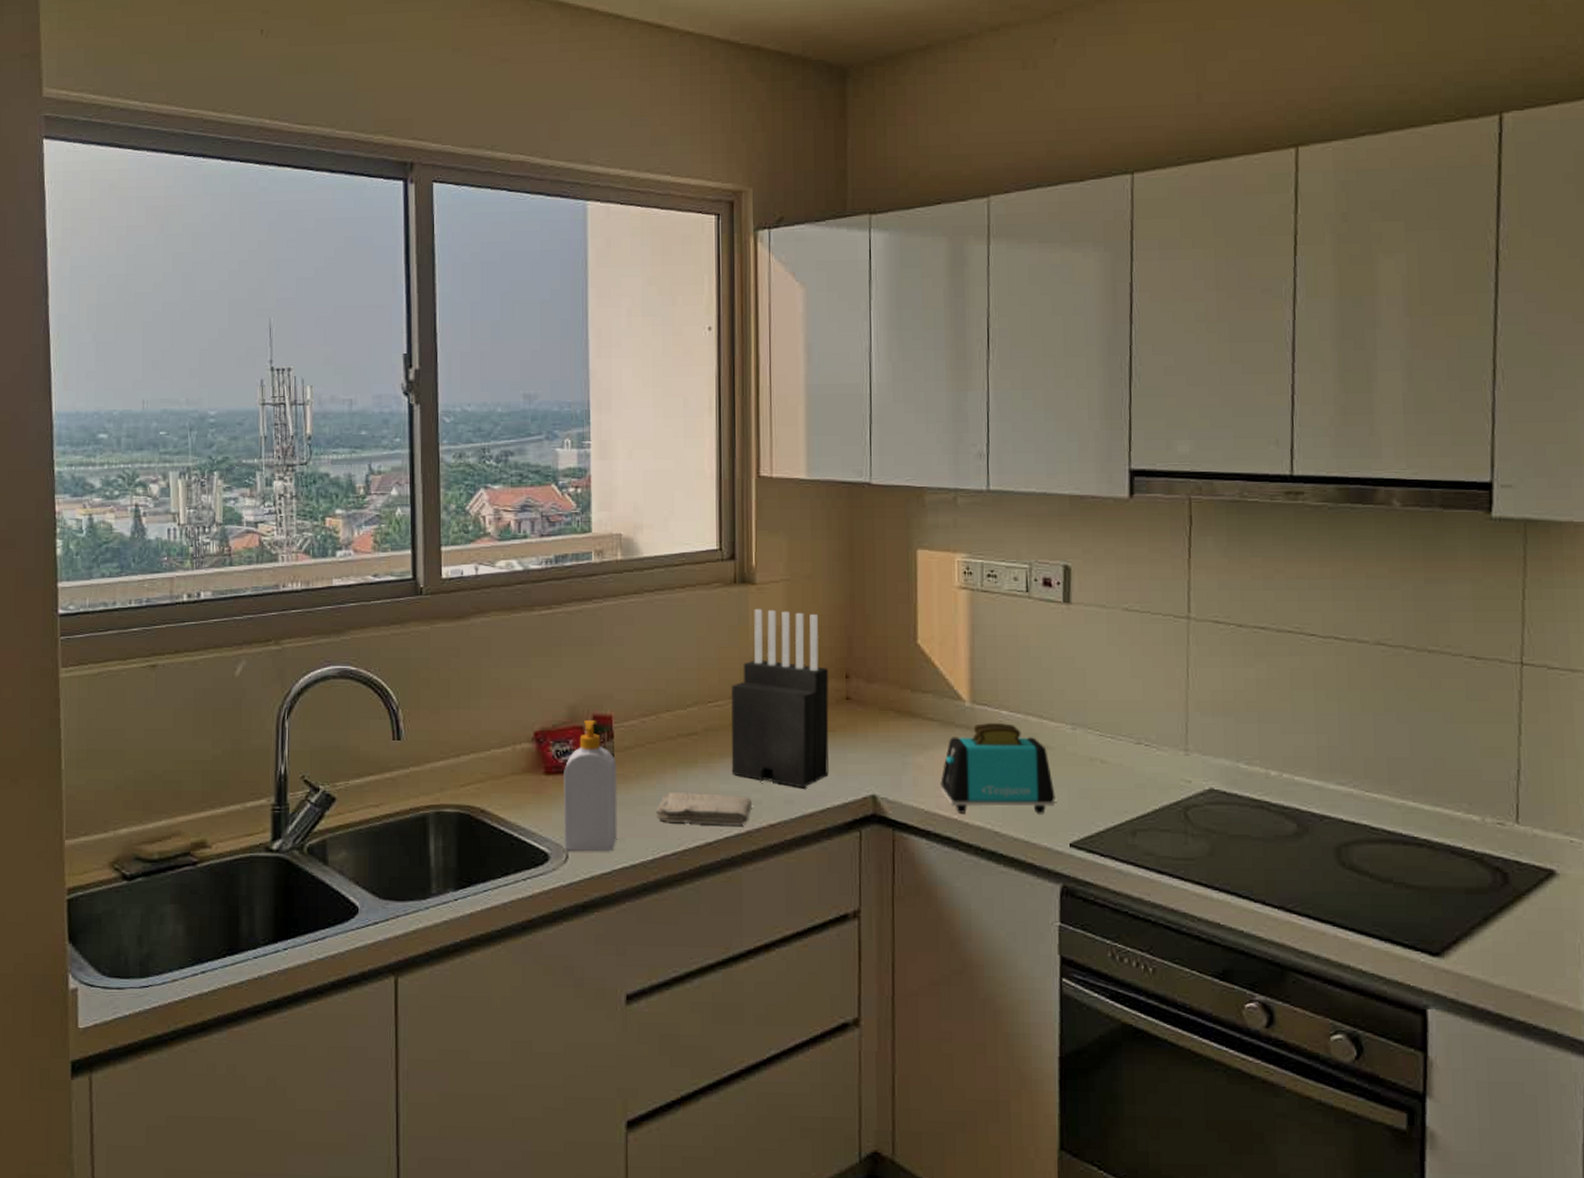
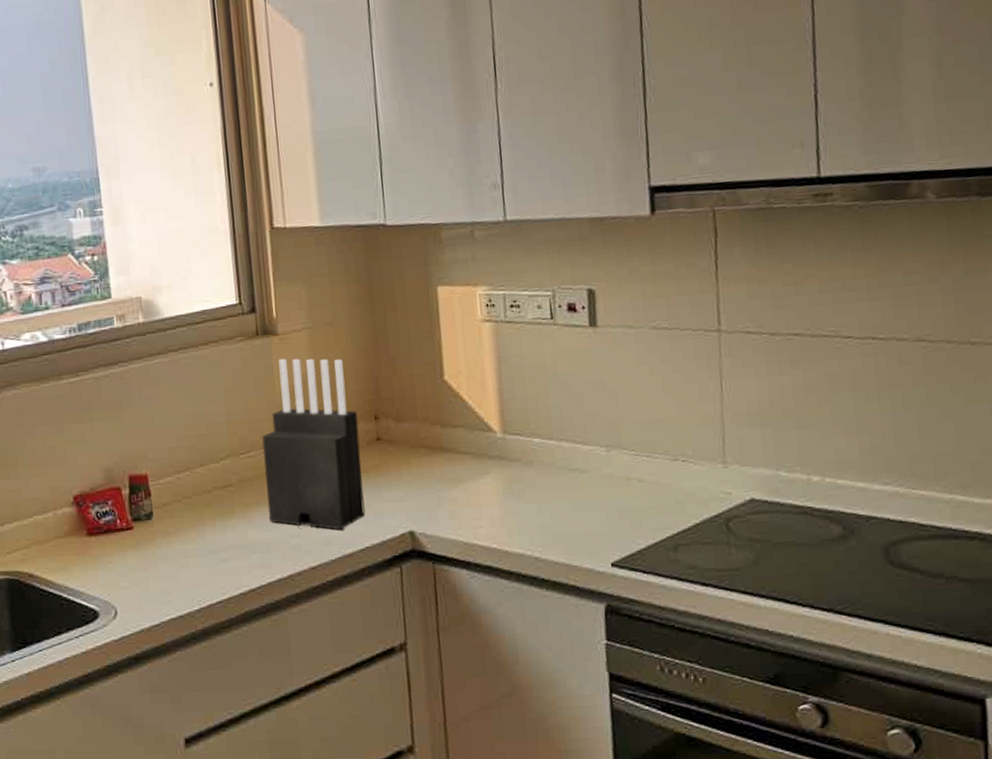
soap bottle: present [564,720,617,851] -> none [105,480,163,607]
washcloth: present [655,793,752,826] -> none [197,542,292,573]
toaster: present [940,723,1056,814] -> none [477,451,594,542]

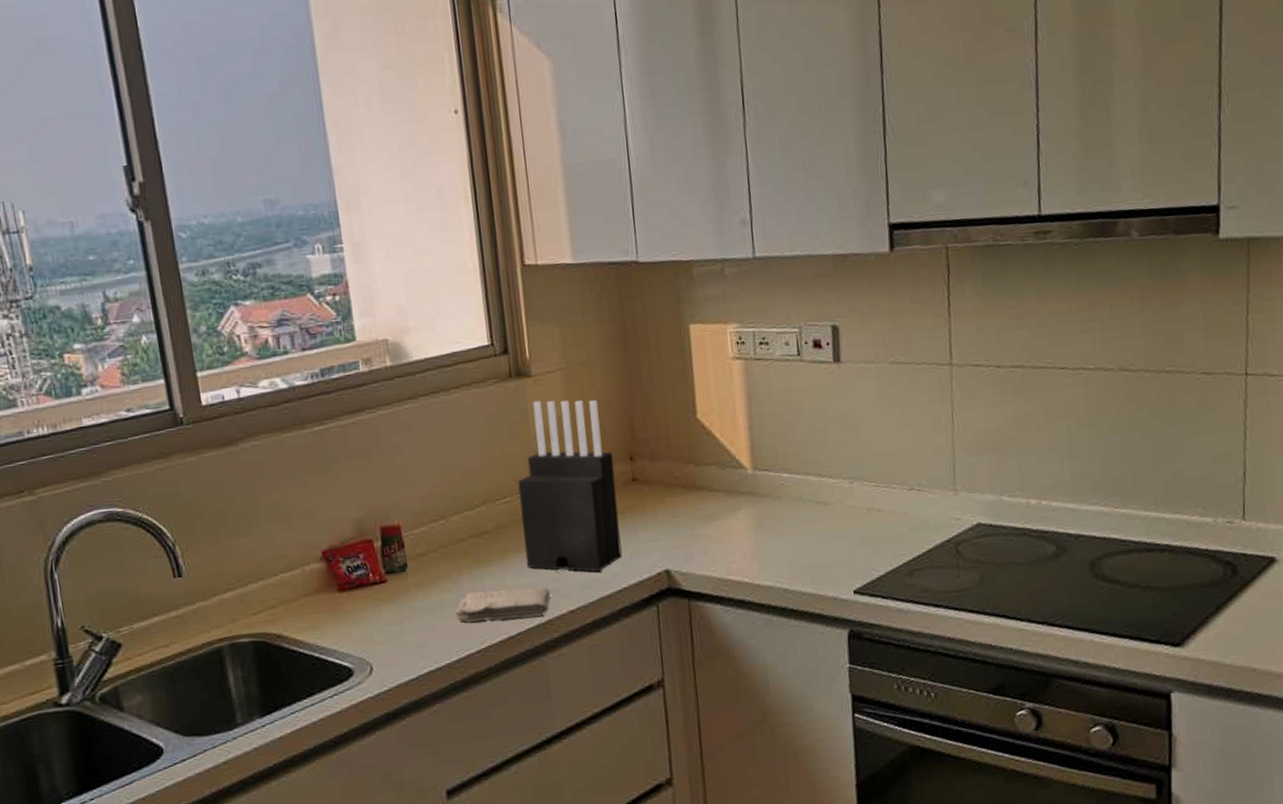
washcloth: none [197,542,292,573] -> present [455,587,550,623]

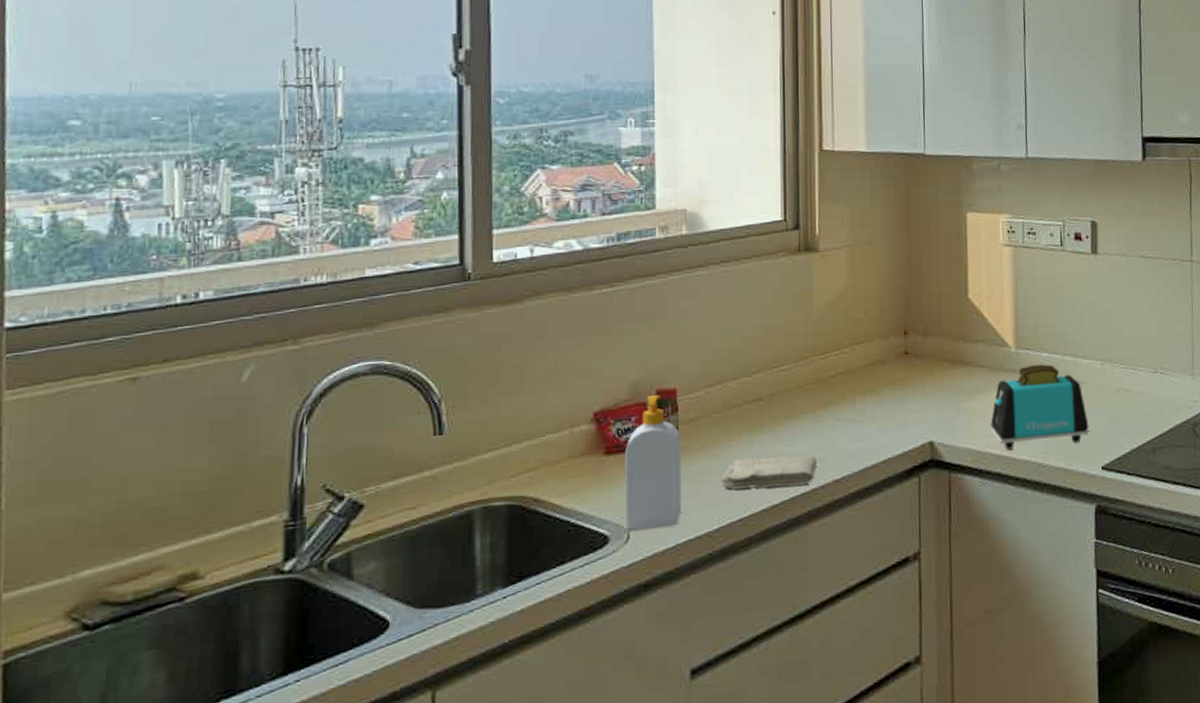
soap bottle: none [357,532,420,663] -> present [625,395,682,530]
knife block: present [518,400,622,573] -> none [796,274,890,442]
toaster: none [729,485,838,576] -> present [990,364,1089,450]

